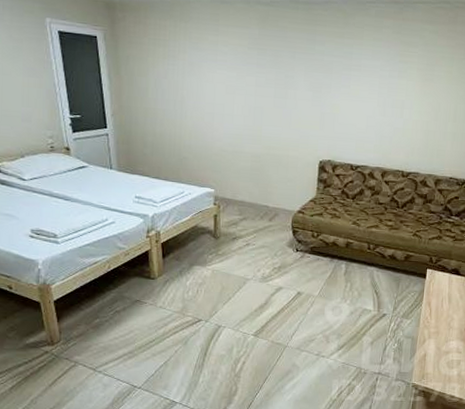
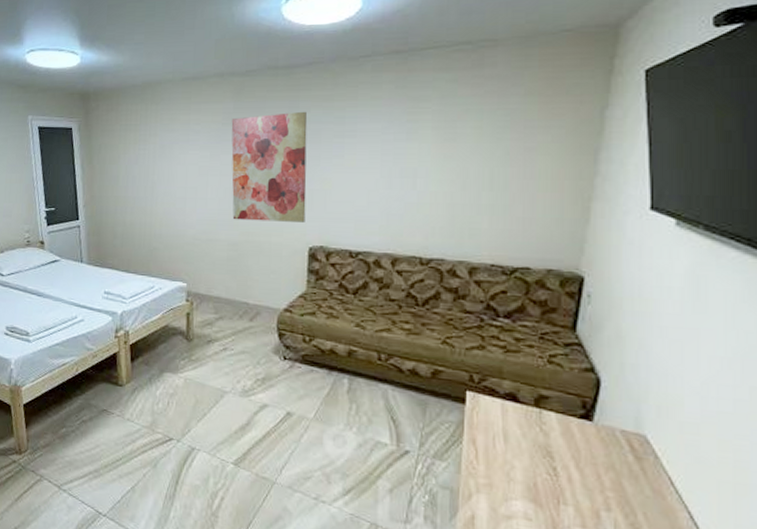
wall art: none [256,44,322,140] -> present [231,111,308,222]

